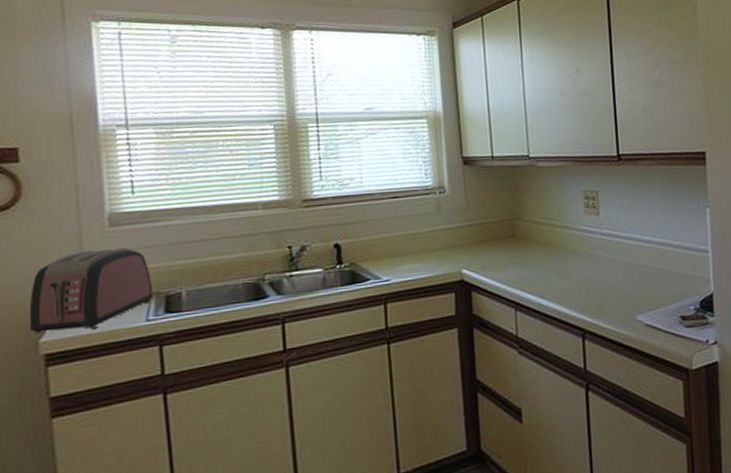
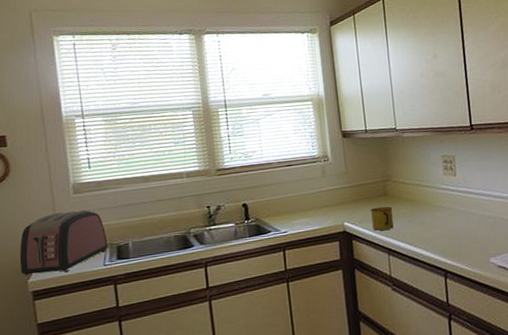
mug: none [495,250,523,280] -> present [371,206,394,231]

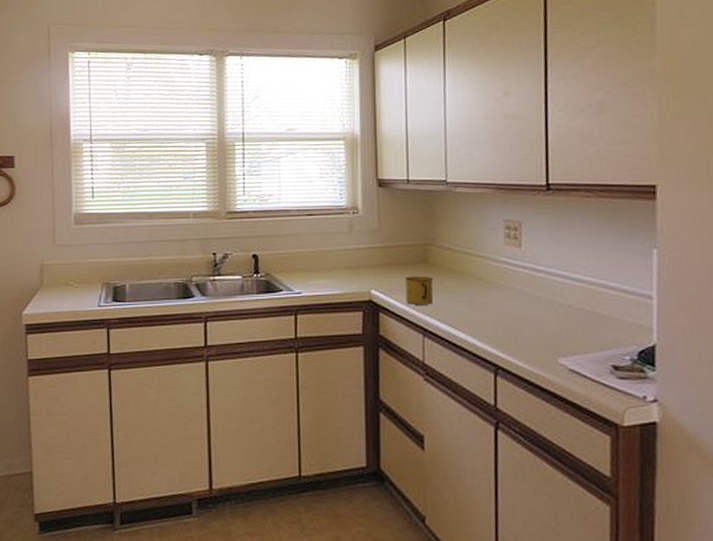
toaster: present [19,209,108,277] -> none [16,242,104,308]

